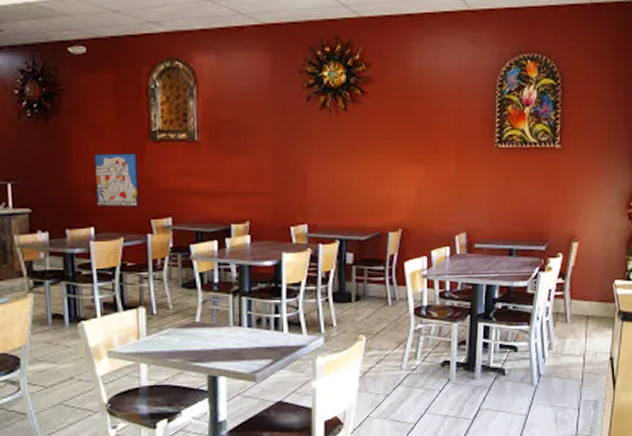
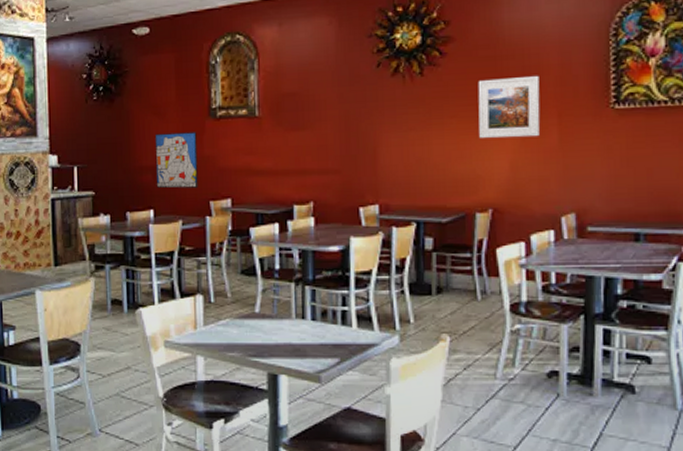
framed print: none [392,116,442,169] -> present [478,75,540,138]

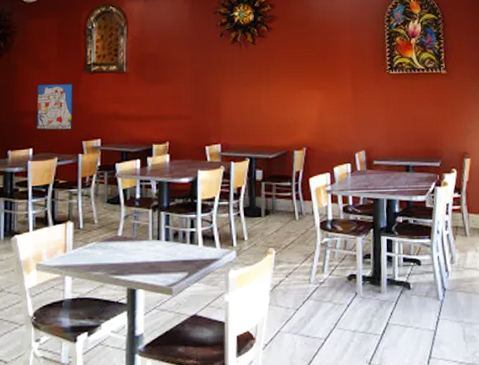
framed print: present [478,75,540,138] -> none [295,47,339,94]

